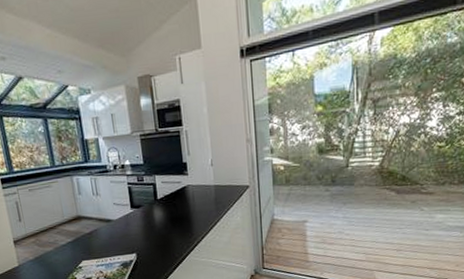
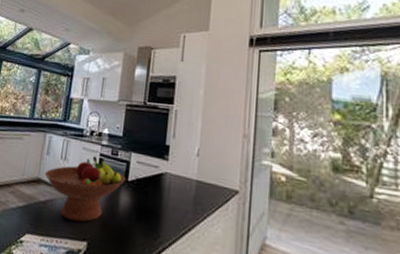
fruit bowl: none [82,185,156,241] -> present [44,155,126,222]

